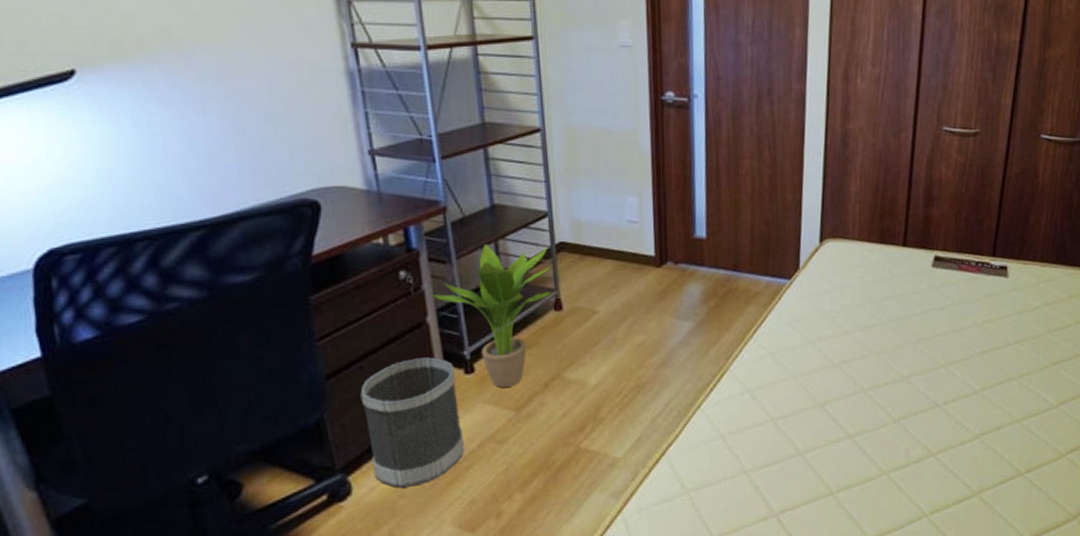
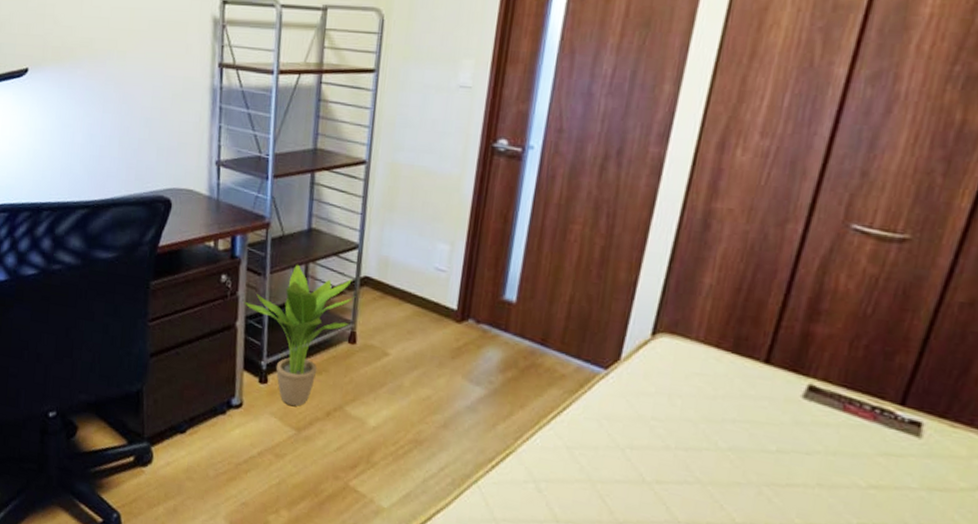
wastebasket: present [360,357,465,488] -> none [171,356,251,473]

